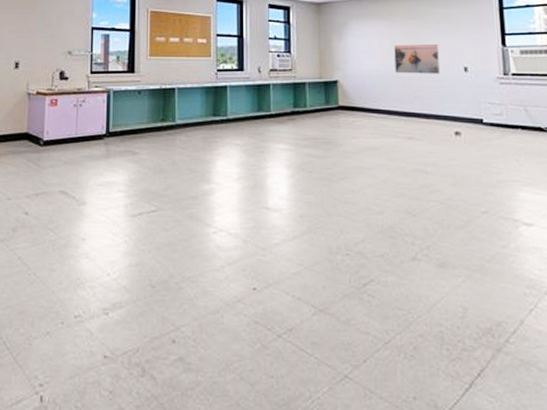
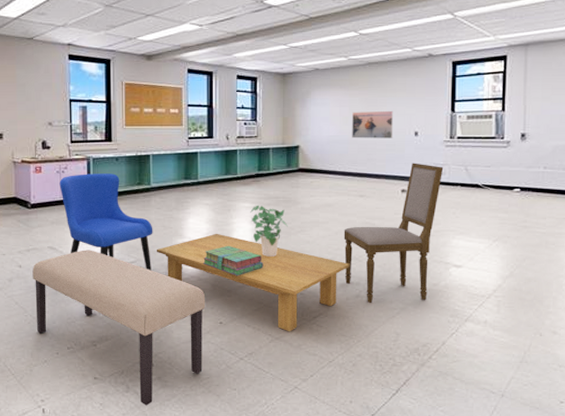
bench: none [40,195,237,396] -> present [32,250,206,406]
dining chair: none [76,108,177,222] -> present [59,173,153,271]
coffee table: none [181,178,403,303] -> present [157,233,350,332]
stack of books: none [234,193,303,231] -> present [203,245,264,277]
potted plant: none [286,146,329,208] -> present [250,205,288,256]
dining chair: none [392,101,500,268] -> present [343,163,444,303]

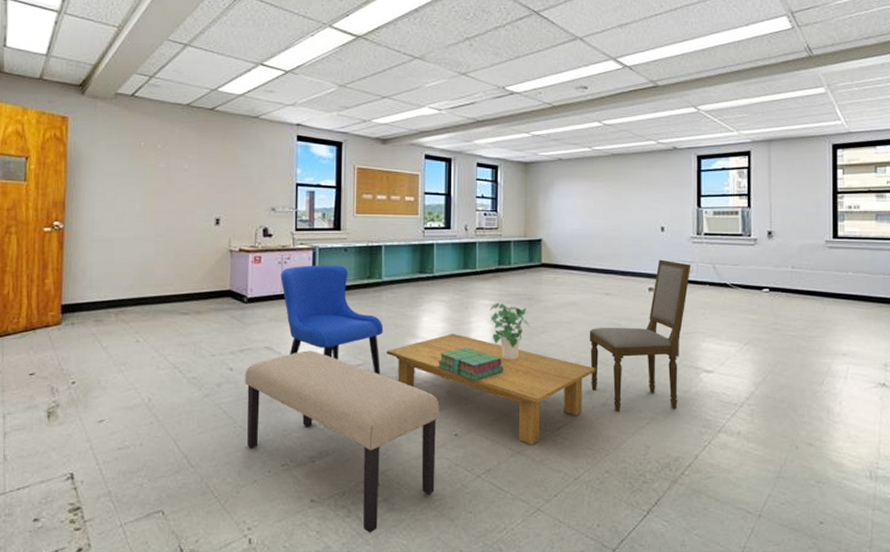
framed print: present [352,110,394,139] -> none [597,204,639,233]

